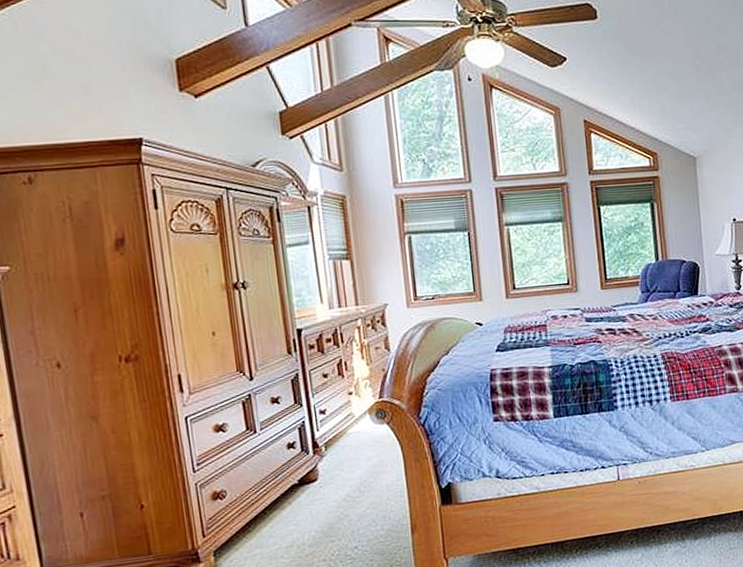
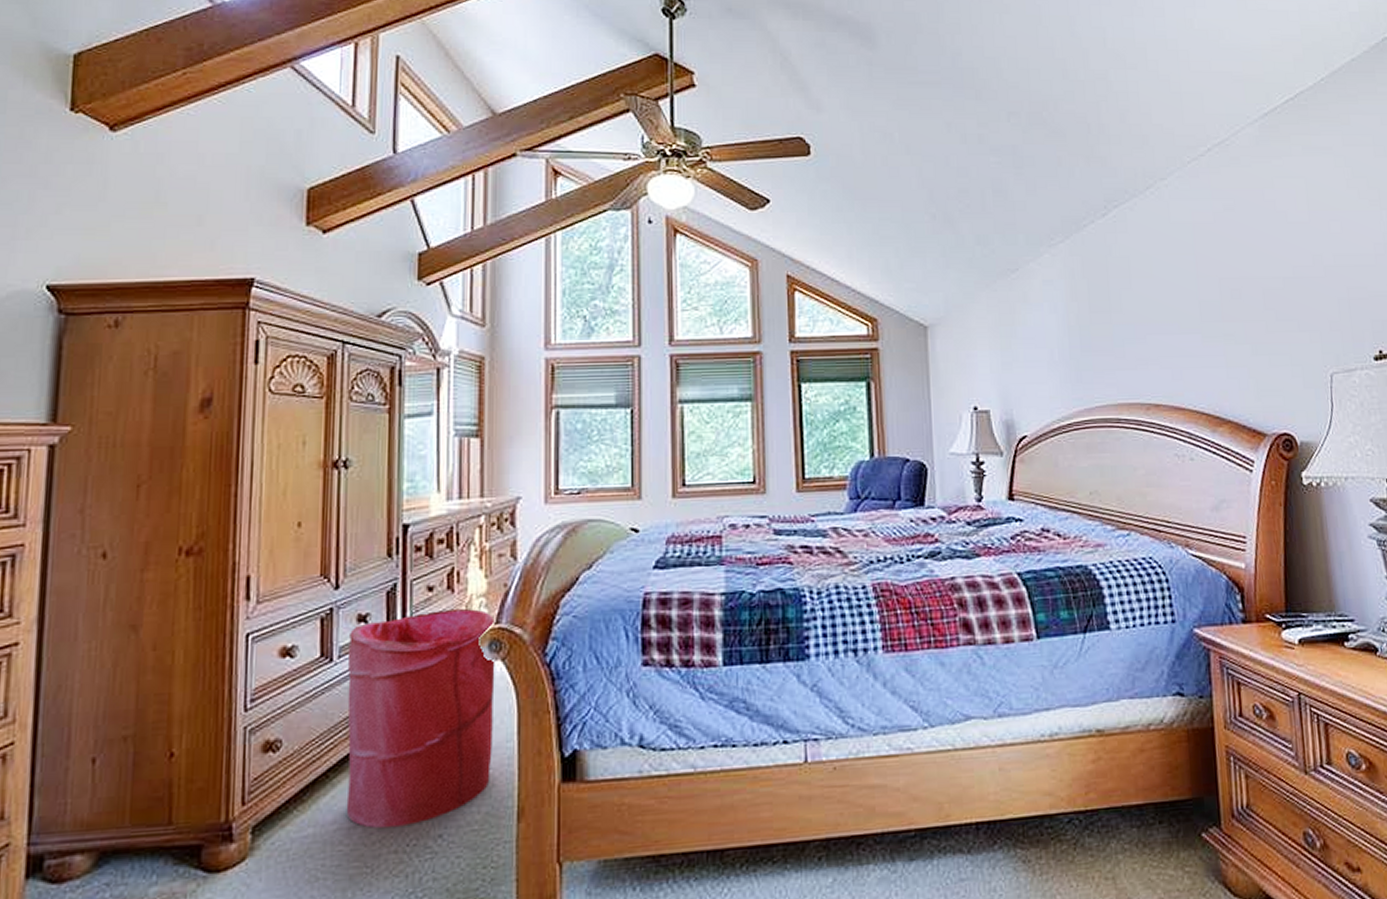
laundry hamper: none [267,388,388,546] -> present [346,608,496,829]

